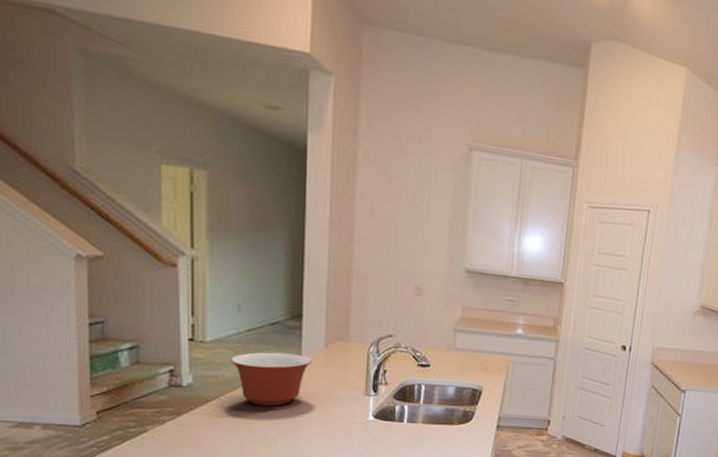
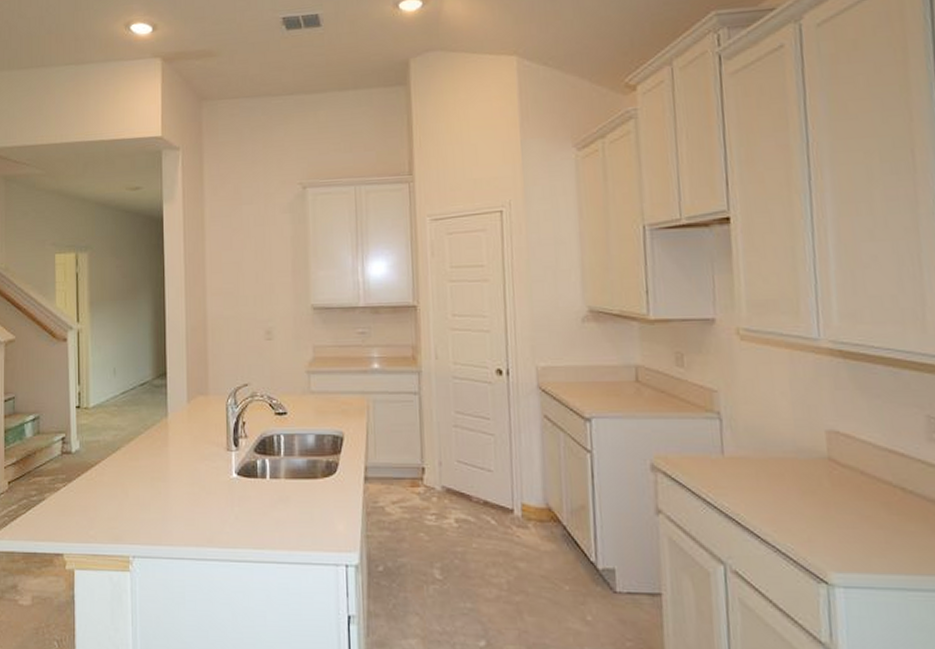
mixing bowl: present [231,352,313,406] -> none [109,412,178,468]

